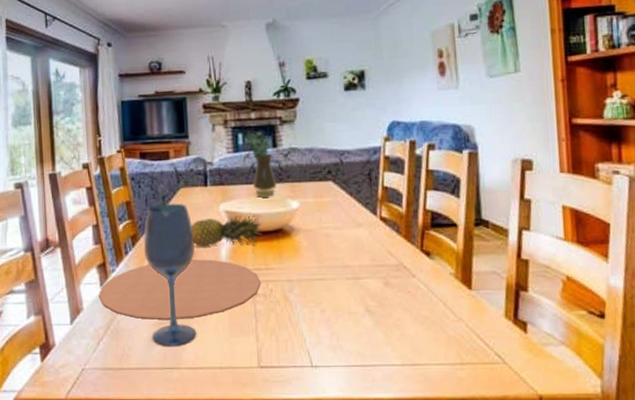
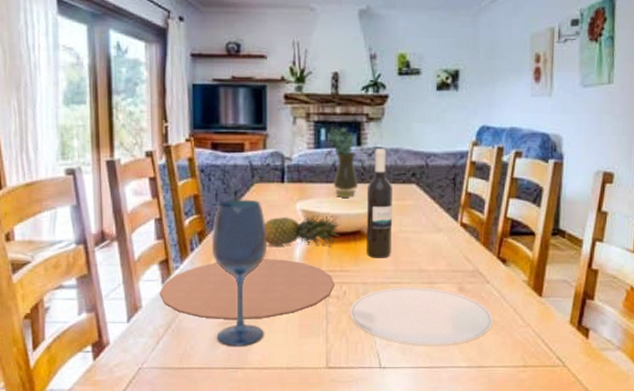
plate: none [277,283,423,344] -> present [349,287,493,347]
wine bottle: none [285,149,314,255] -> present [365,149,393,258]

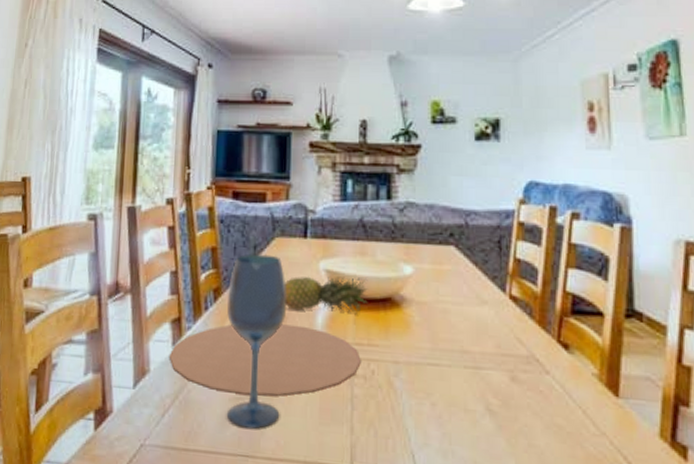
vase: present [328,123,359,199] -> none [355,174,389,259]
plate: present [349,287,493,347] -> none [378,370,557,453]
wine bottle: present [365,149,393,258] -> none [397,204,429,333]

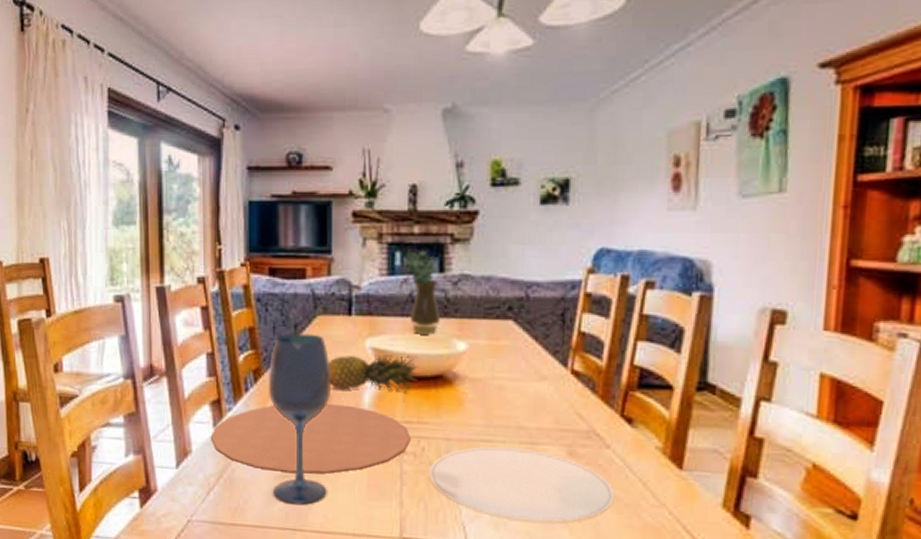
vase: none [355,174,389,259] -> present [404,245,441,336]
plate: none [378,370,557,453] -> present [429,446,615,524]

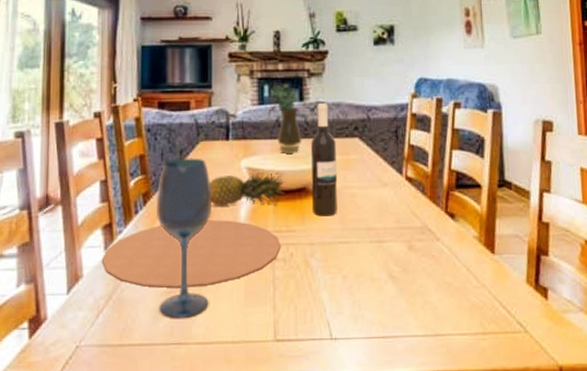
plate: present [429,446,615,524] -> none [297,246,446,314]
wine bottle: none [449,276,484,410] -> present [310,103,338,216]

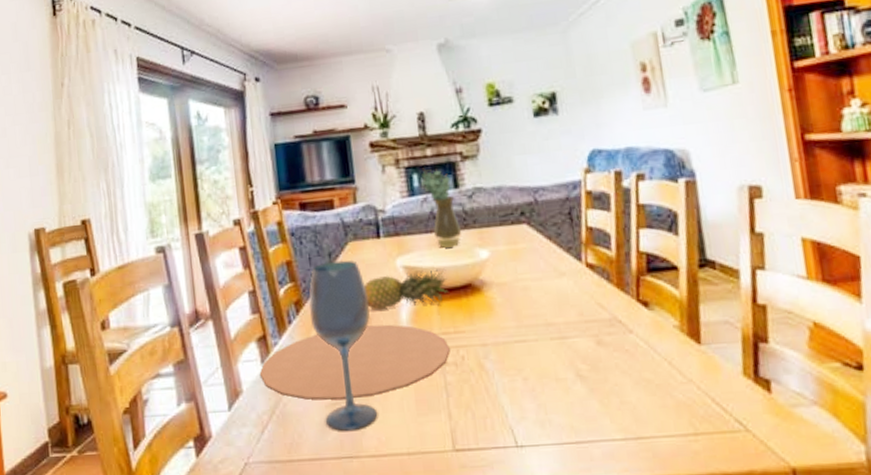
wine bottle: present [310,103,338,216] -> none [471,188,510,314]

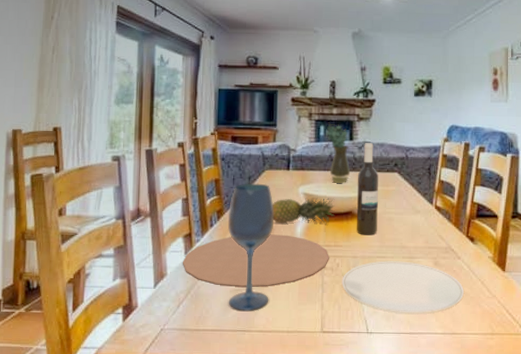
wine bottle: none [471,188,510,314] -> present [356,143,379,236]
plate: none [471,344,646,417] -> present [342,261,464,315]

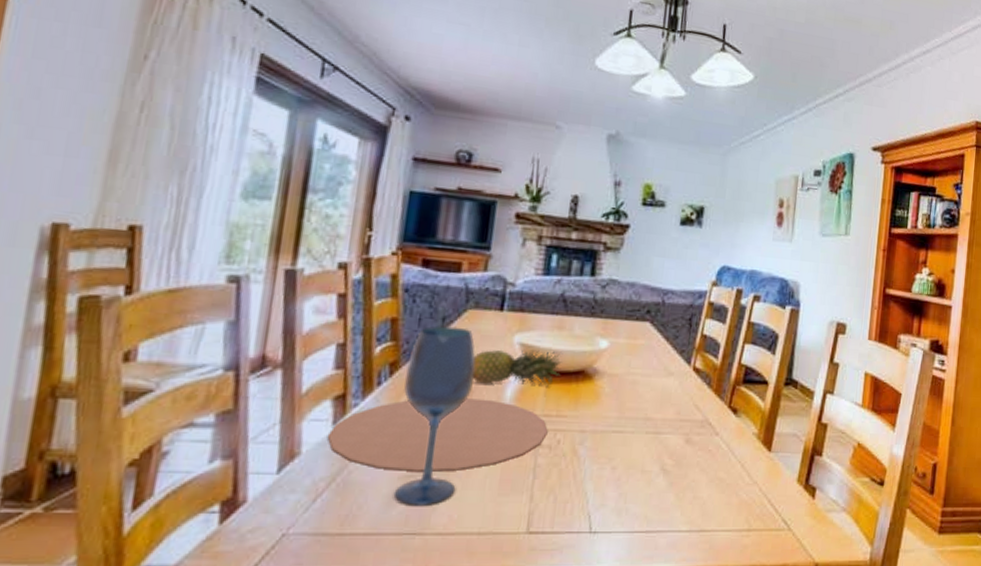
vase: present [326,122,351,184] -> none [559,249,589,334]
plate: present [342,261,464,315] -> none [561,437,720,507]
wine bottle: present [356,143,379,236] -> none [587,281,625,403]

